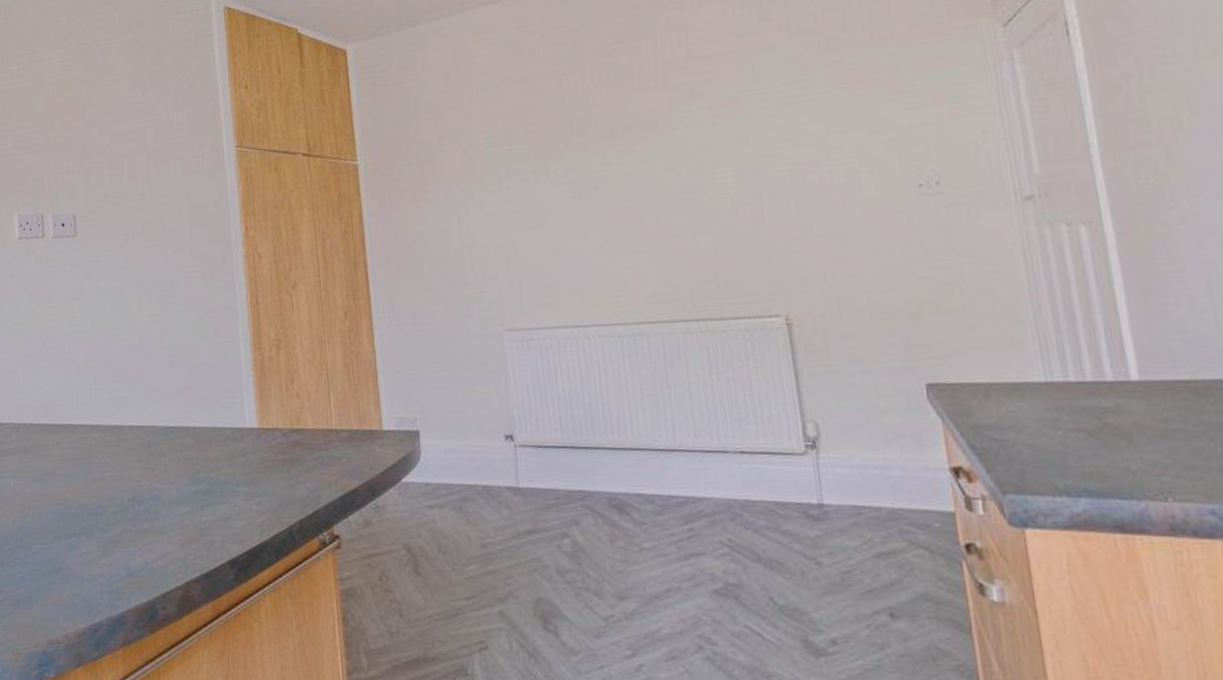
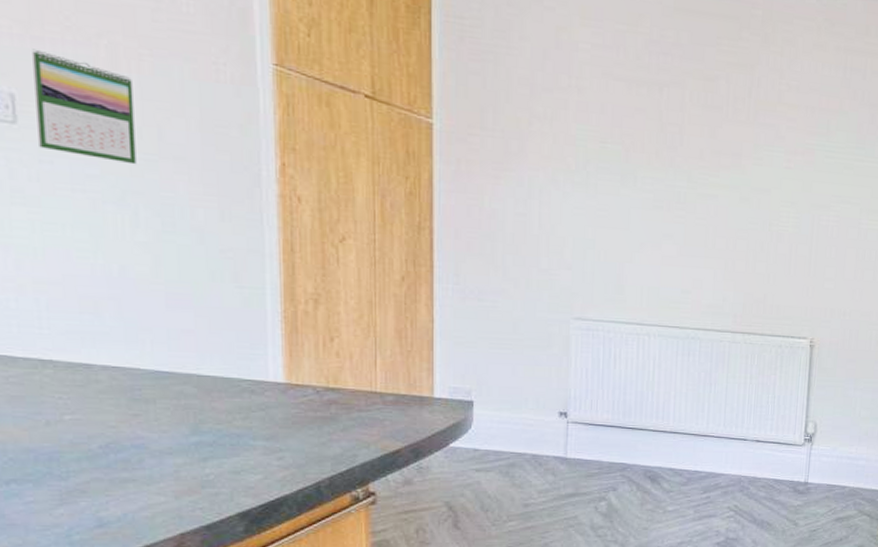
calendar: none [85,177,148,252] -> present [32,48,137,165]

